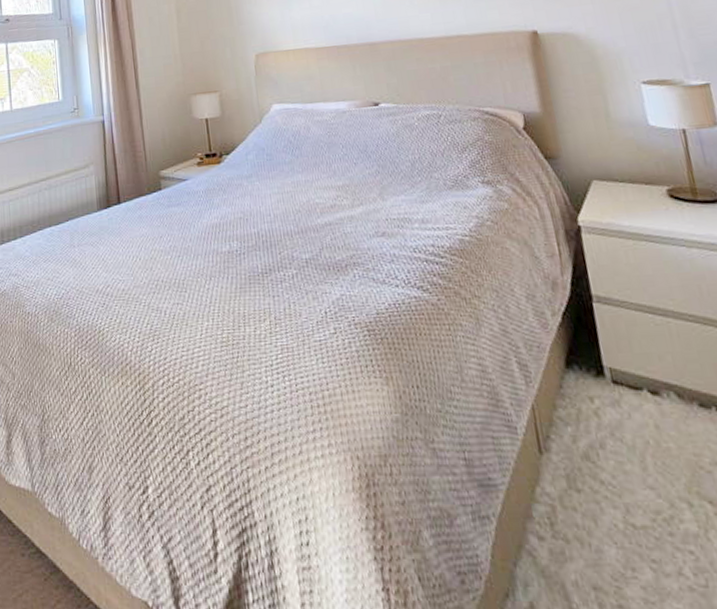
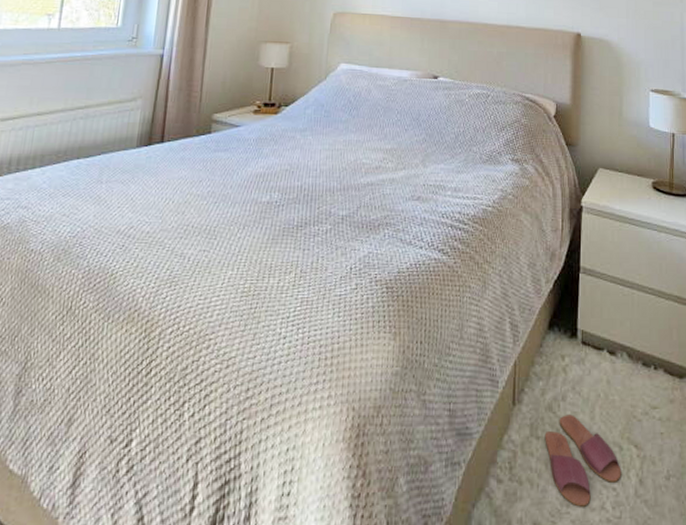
slippers: none [586,464,698,571] -> present [545,414,621,507]

